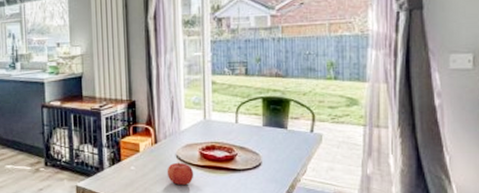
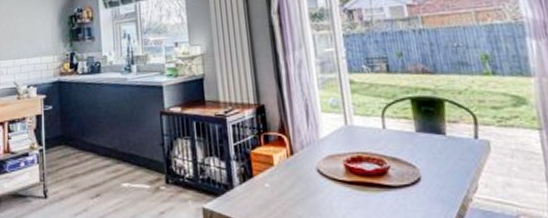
fruit: present [167,162,194,186] -> none [307,177,341,207]

